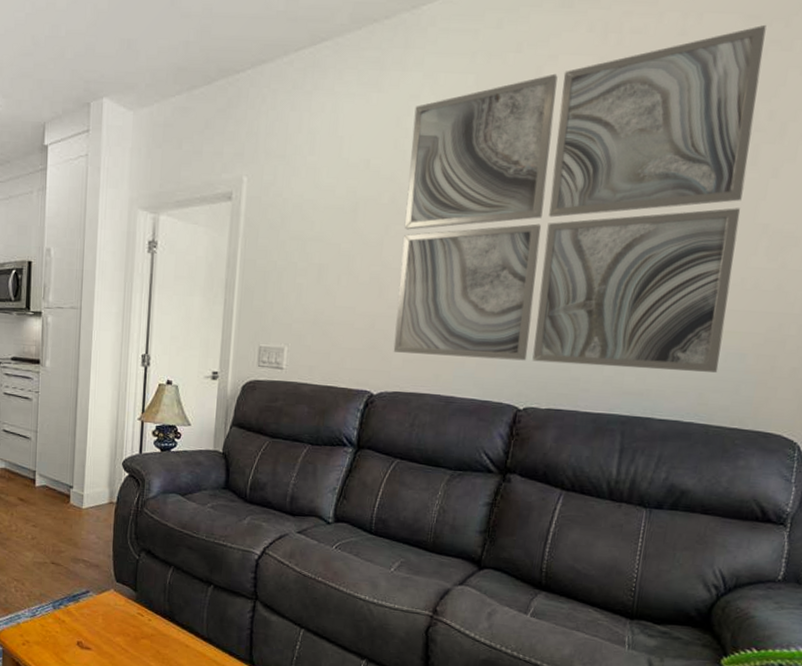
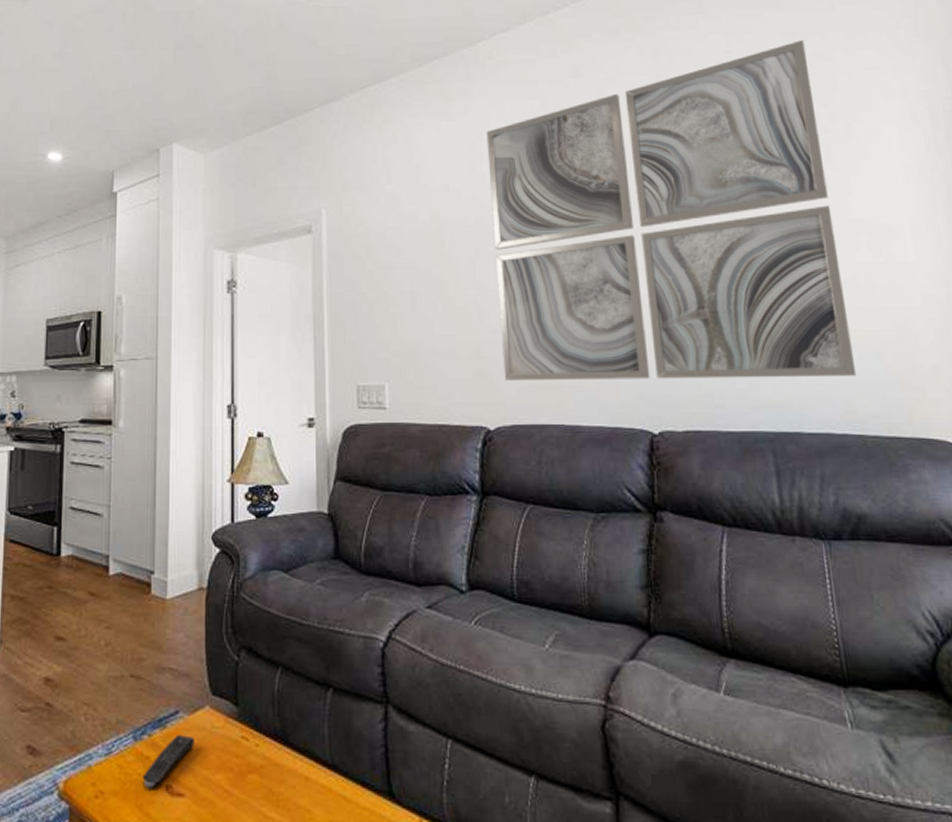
remote control: none [59,608,101,642] -> present [142,735,194,788]

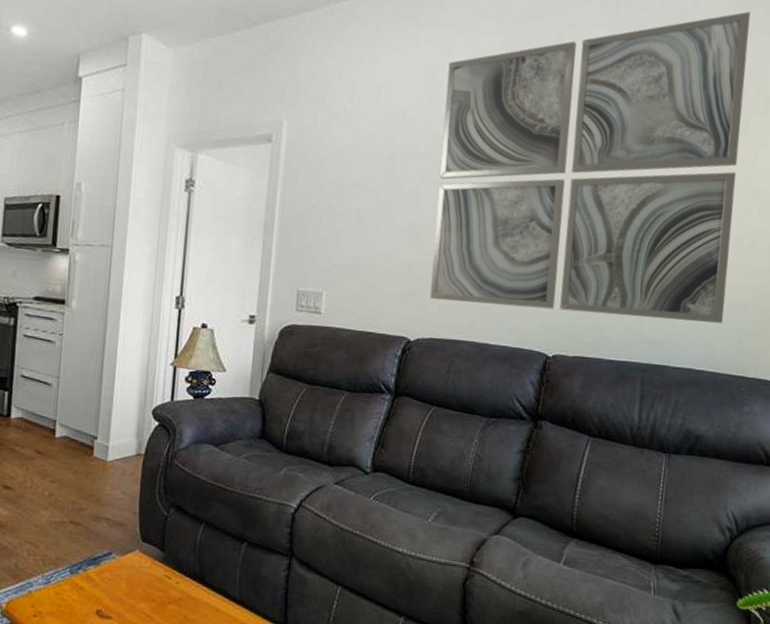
remote control: present [142,735,194,788] -> none [76,571,124,612]

